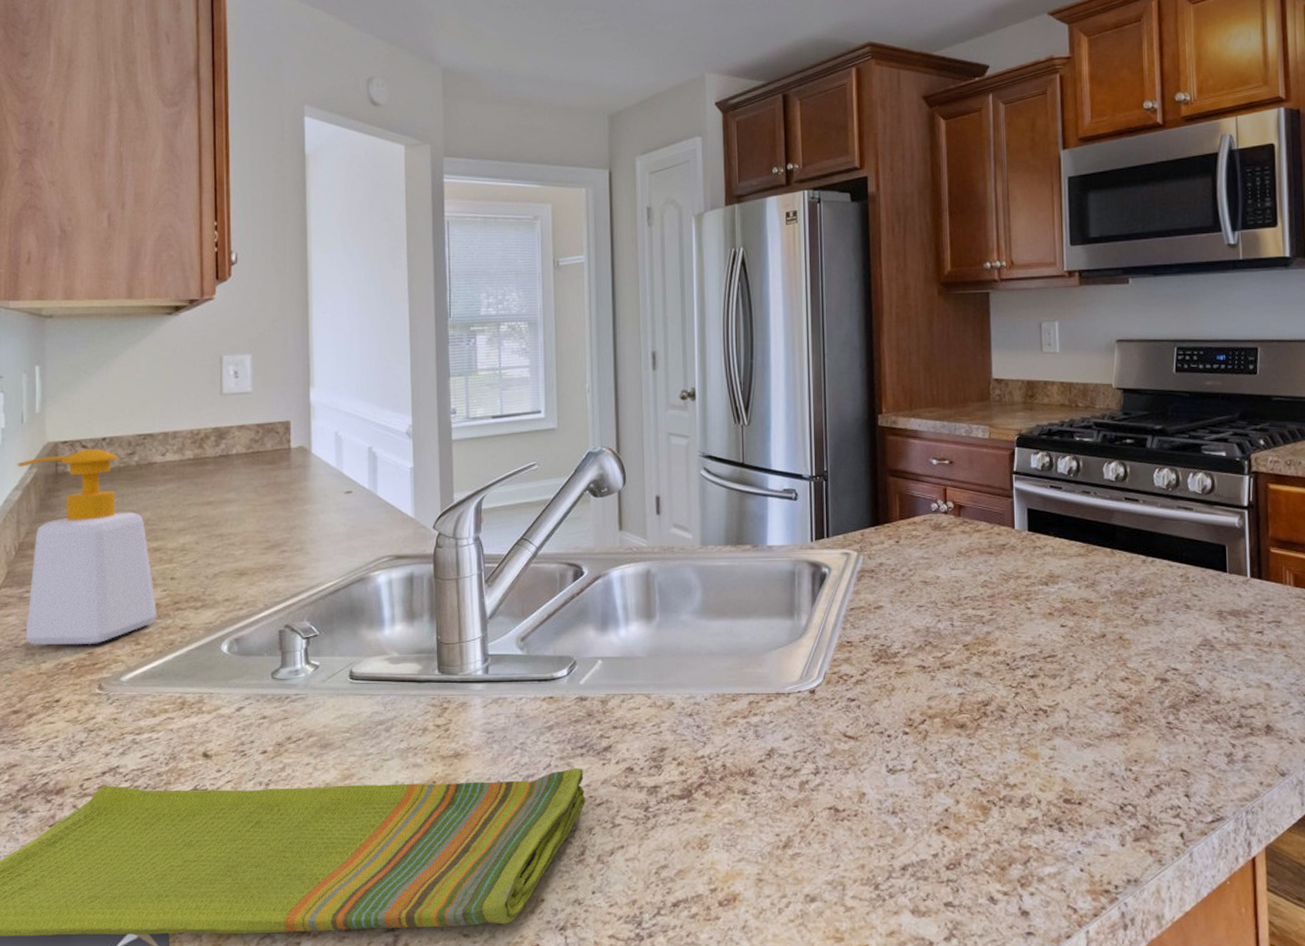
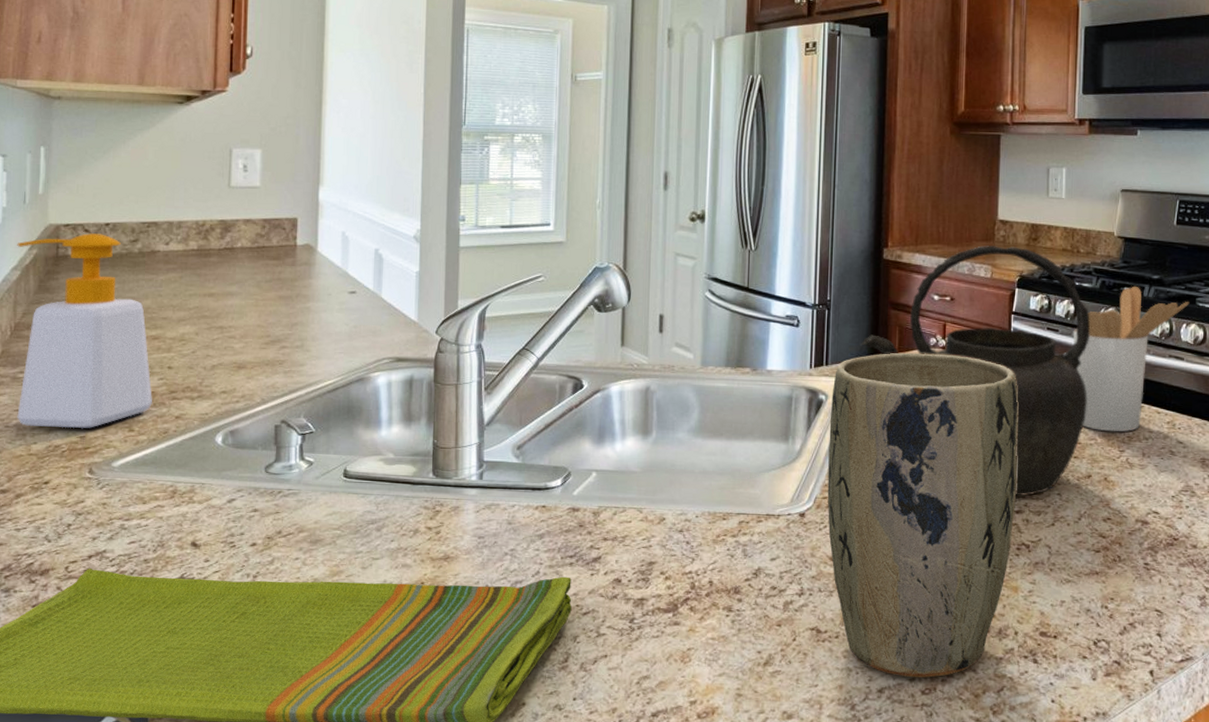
plant pot: none [834,519,1030,853] -> present [827,352,1018,678]
kettle: none [861,405,1097,661] -> present [861,245,1090,497]
utensil holder: none [1076,437,1195,589] -> present [1072,285,1190,432]

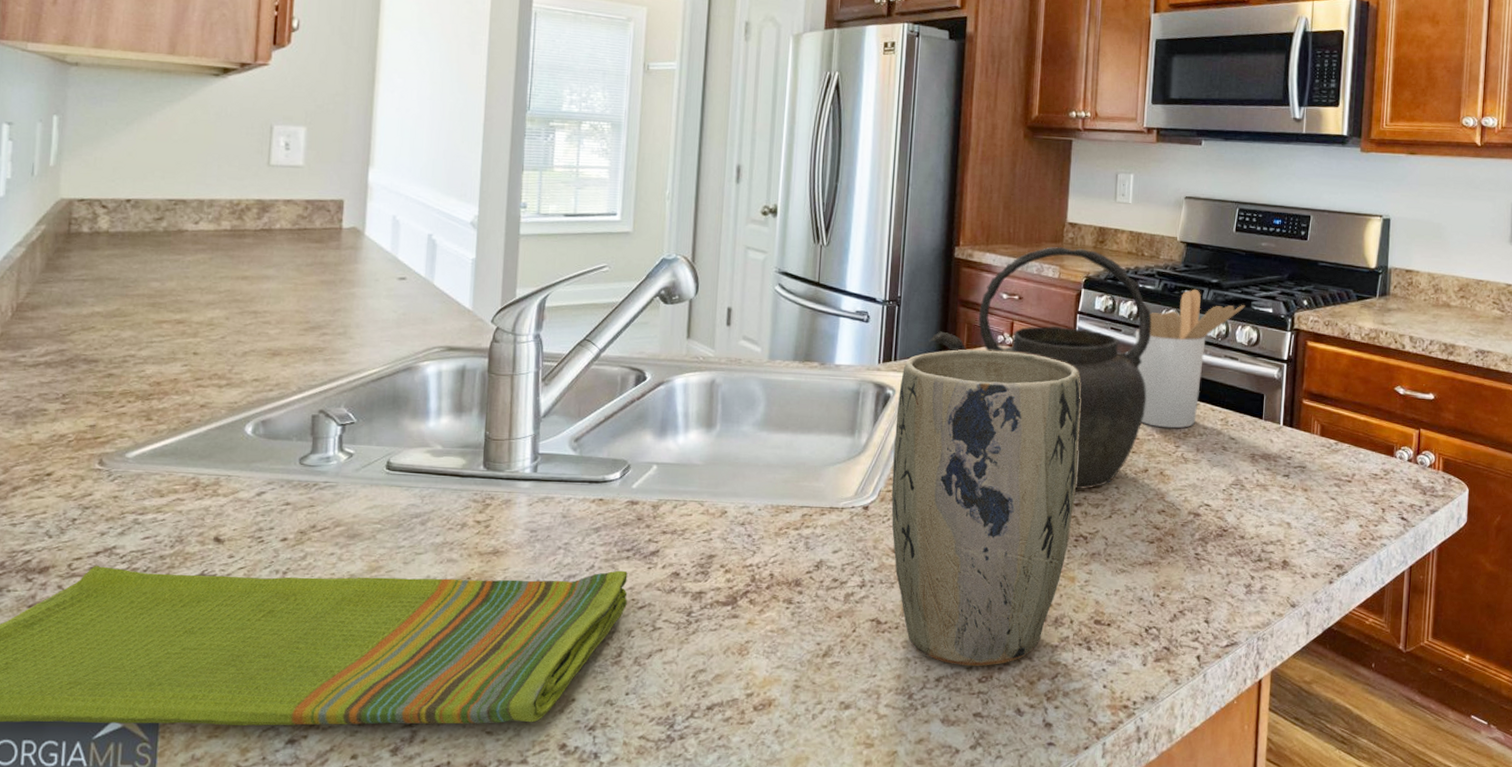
soap bottle: present [17,233,152,429] -> none [16,209,175,418]

